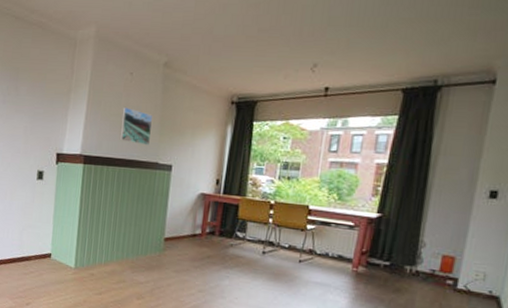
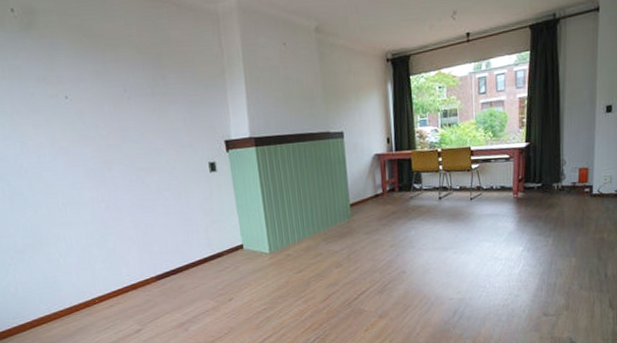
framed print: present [119,107,152,146] -> none [283,80,317,117]

